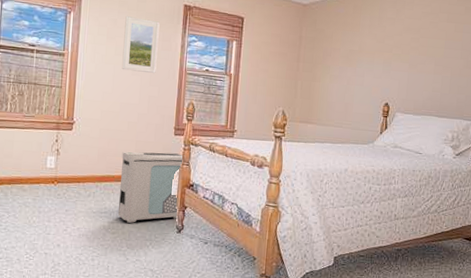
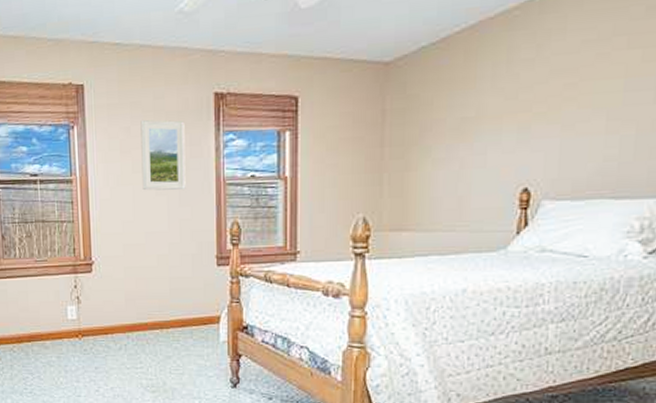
air purifier: present [118,152,185,223] -> none [154,289,233,378]

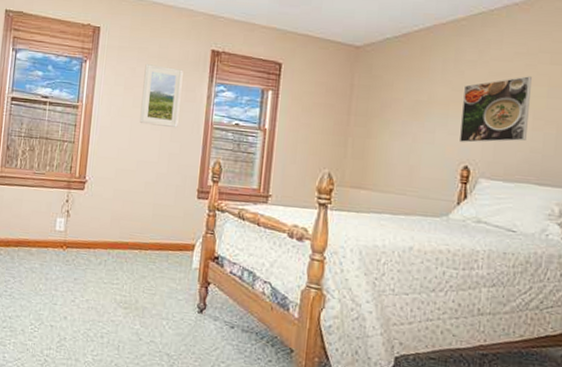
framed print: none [517,68,604,160] -> present [460,76,532,143]

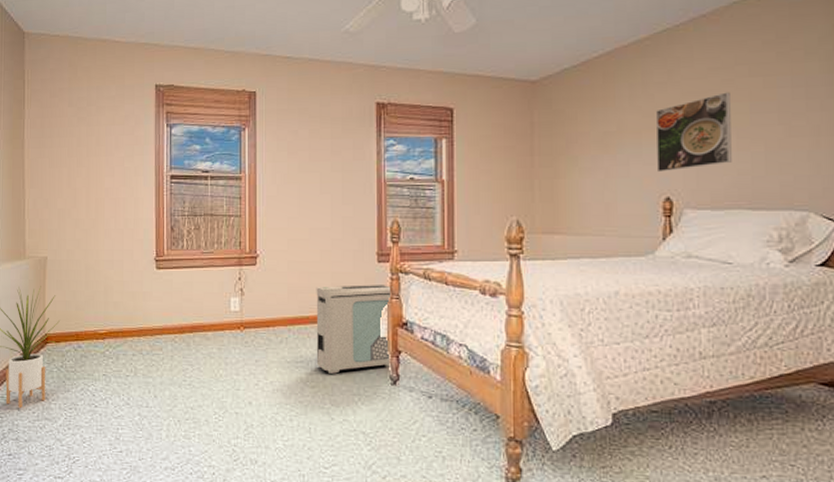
air purifier: none [132,216,209,298] -> present [316,285,393,374]
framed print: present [139,64,183,129] -> none [307,125,349,190]

